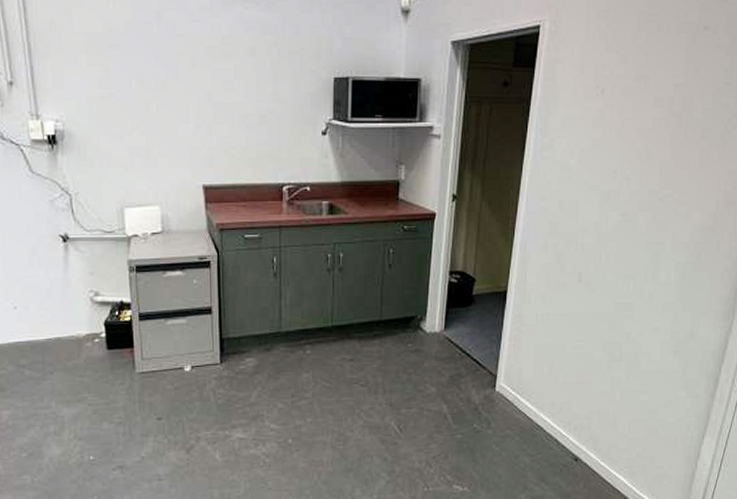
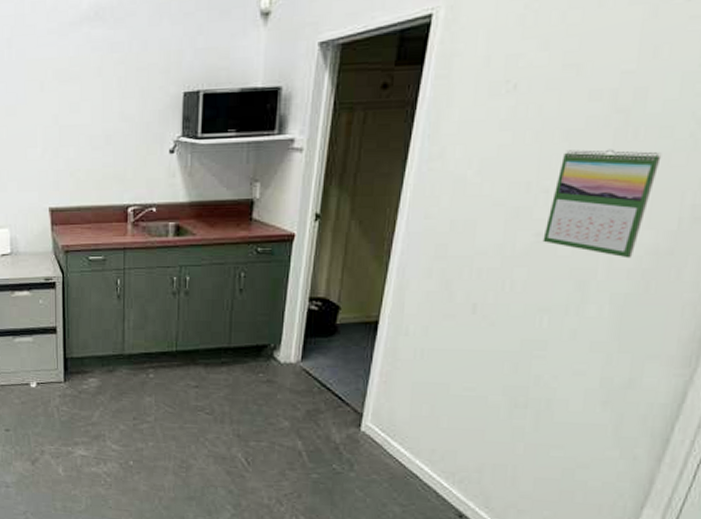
calendar: none [627,145,704,234] -> present [542,149,662,259]

